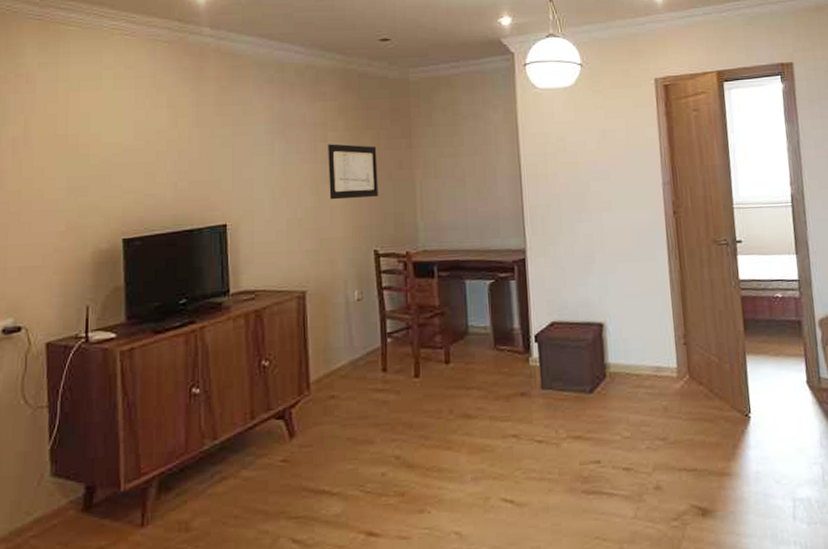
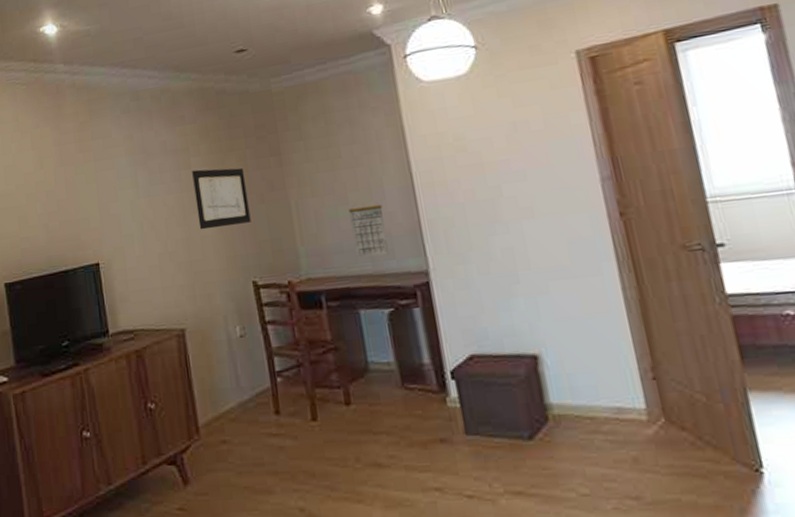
calendar: none [465,189,496,235] -> present [349,204,390,258]

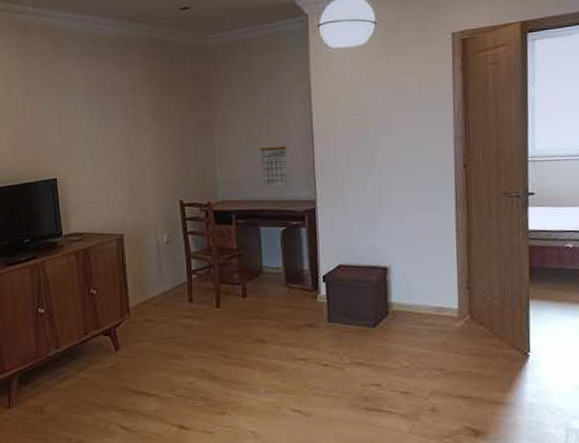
wall art: present [192,167,251,230] -> none [137,107,182,157]

